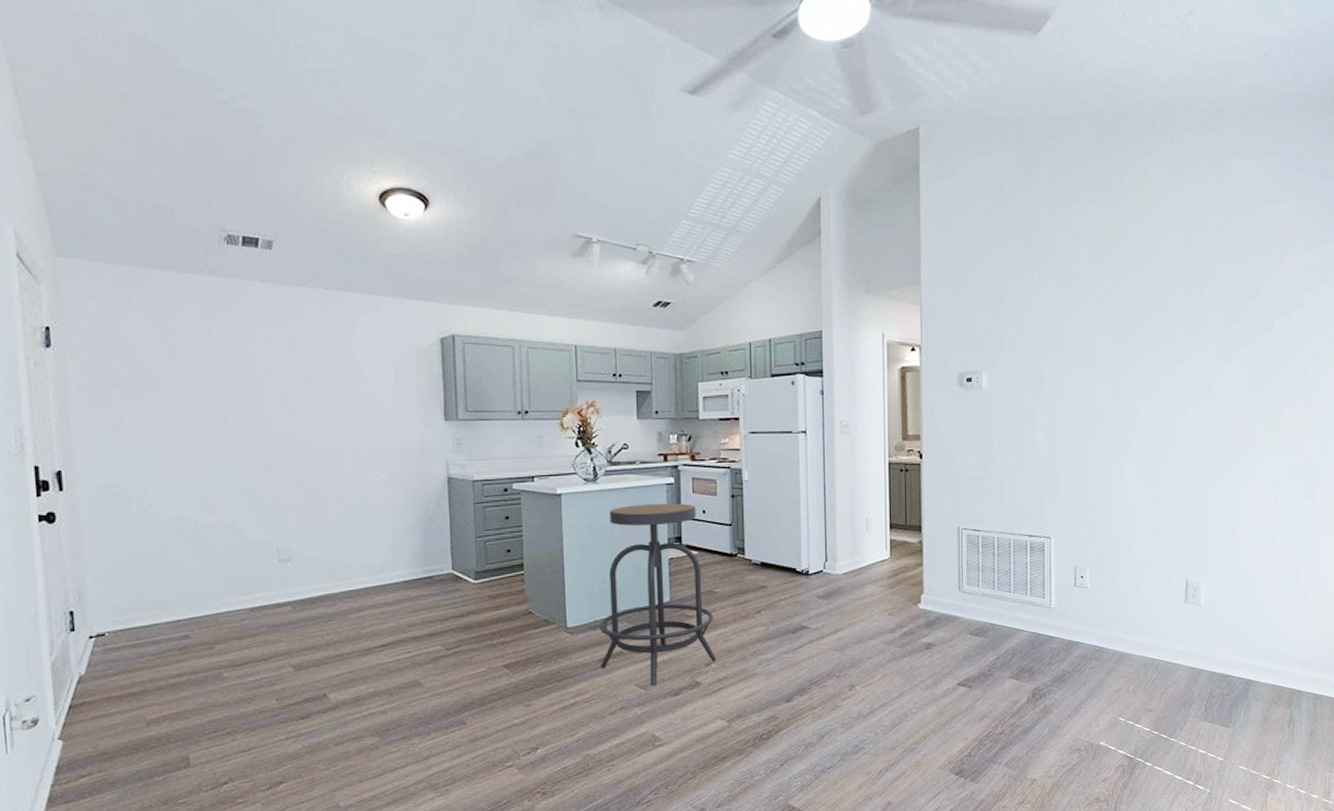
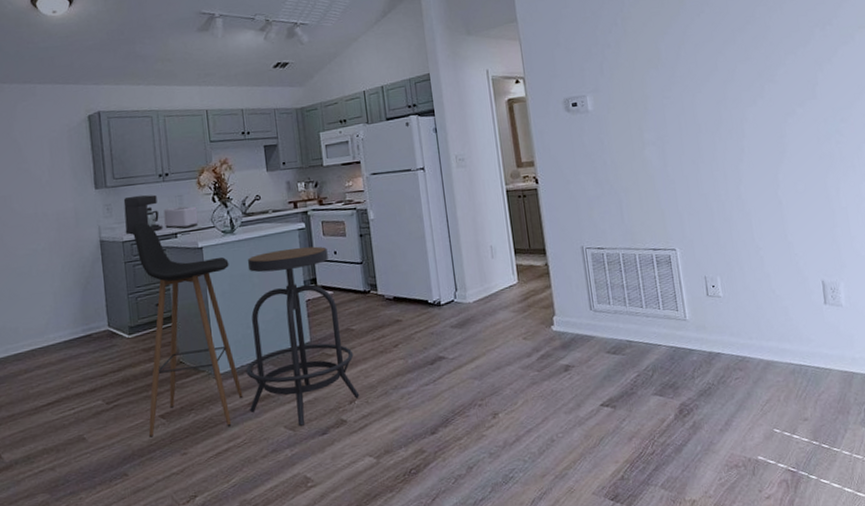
coffee maker: none [476,432,518,473] -> present [123,194,163,234]
bar stool: none [485,460,595,687] -> present [132,221,244,438]
toaster: none [520,447,559,472] -> present [163,206,199,229]

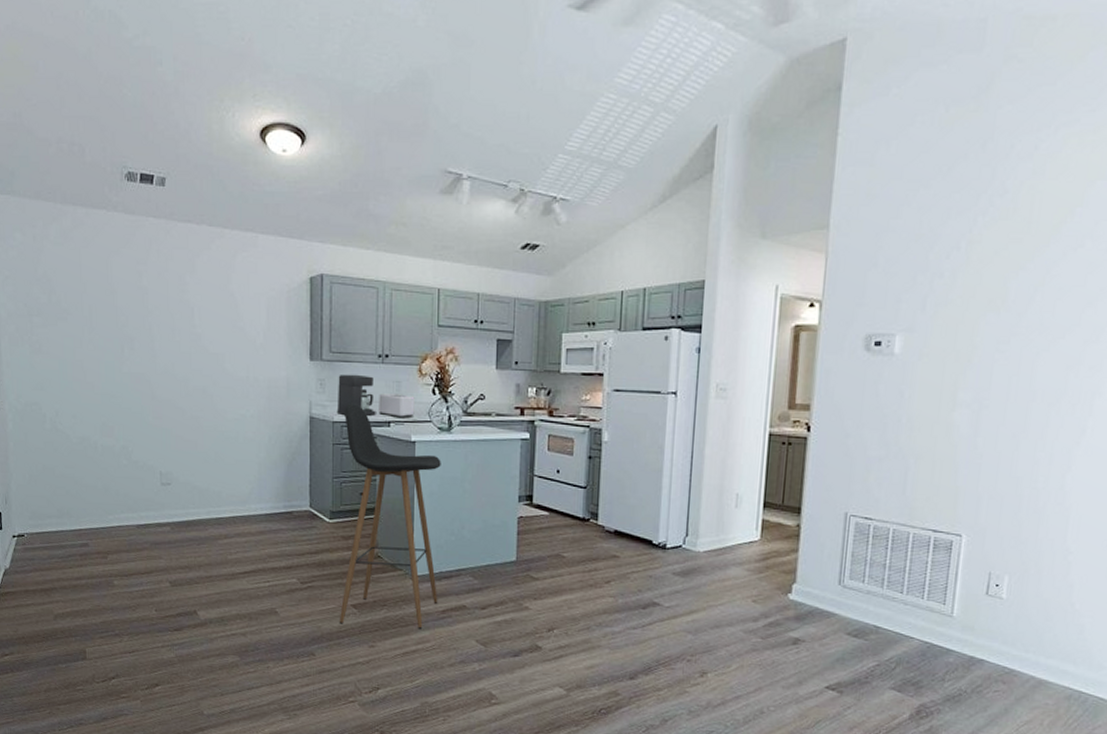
bar stool: present [246,246,360,426] -> none [443,458,560,643]

